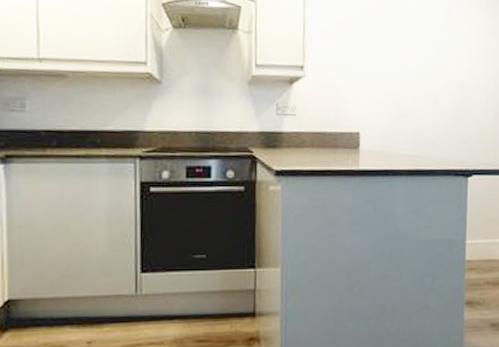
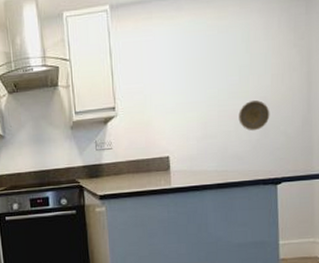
decorative plate: none [435,82,466,116] -> present [238,100,270,131]

